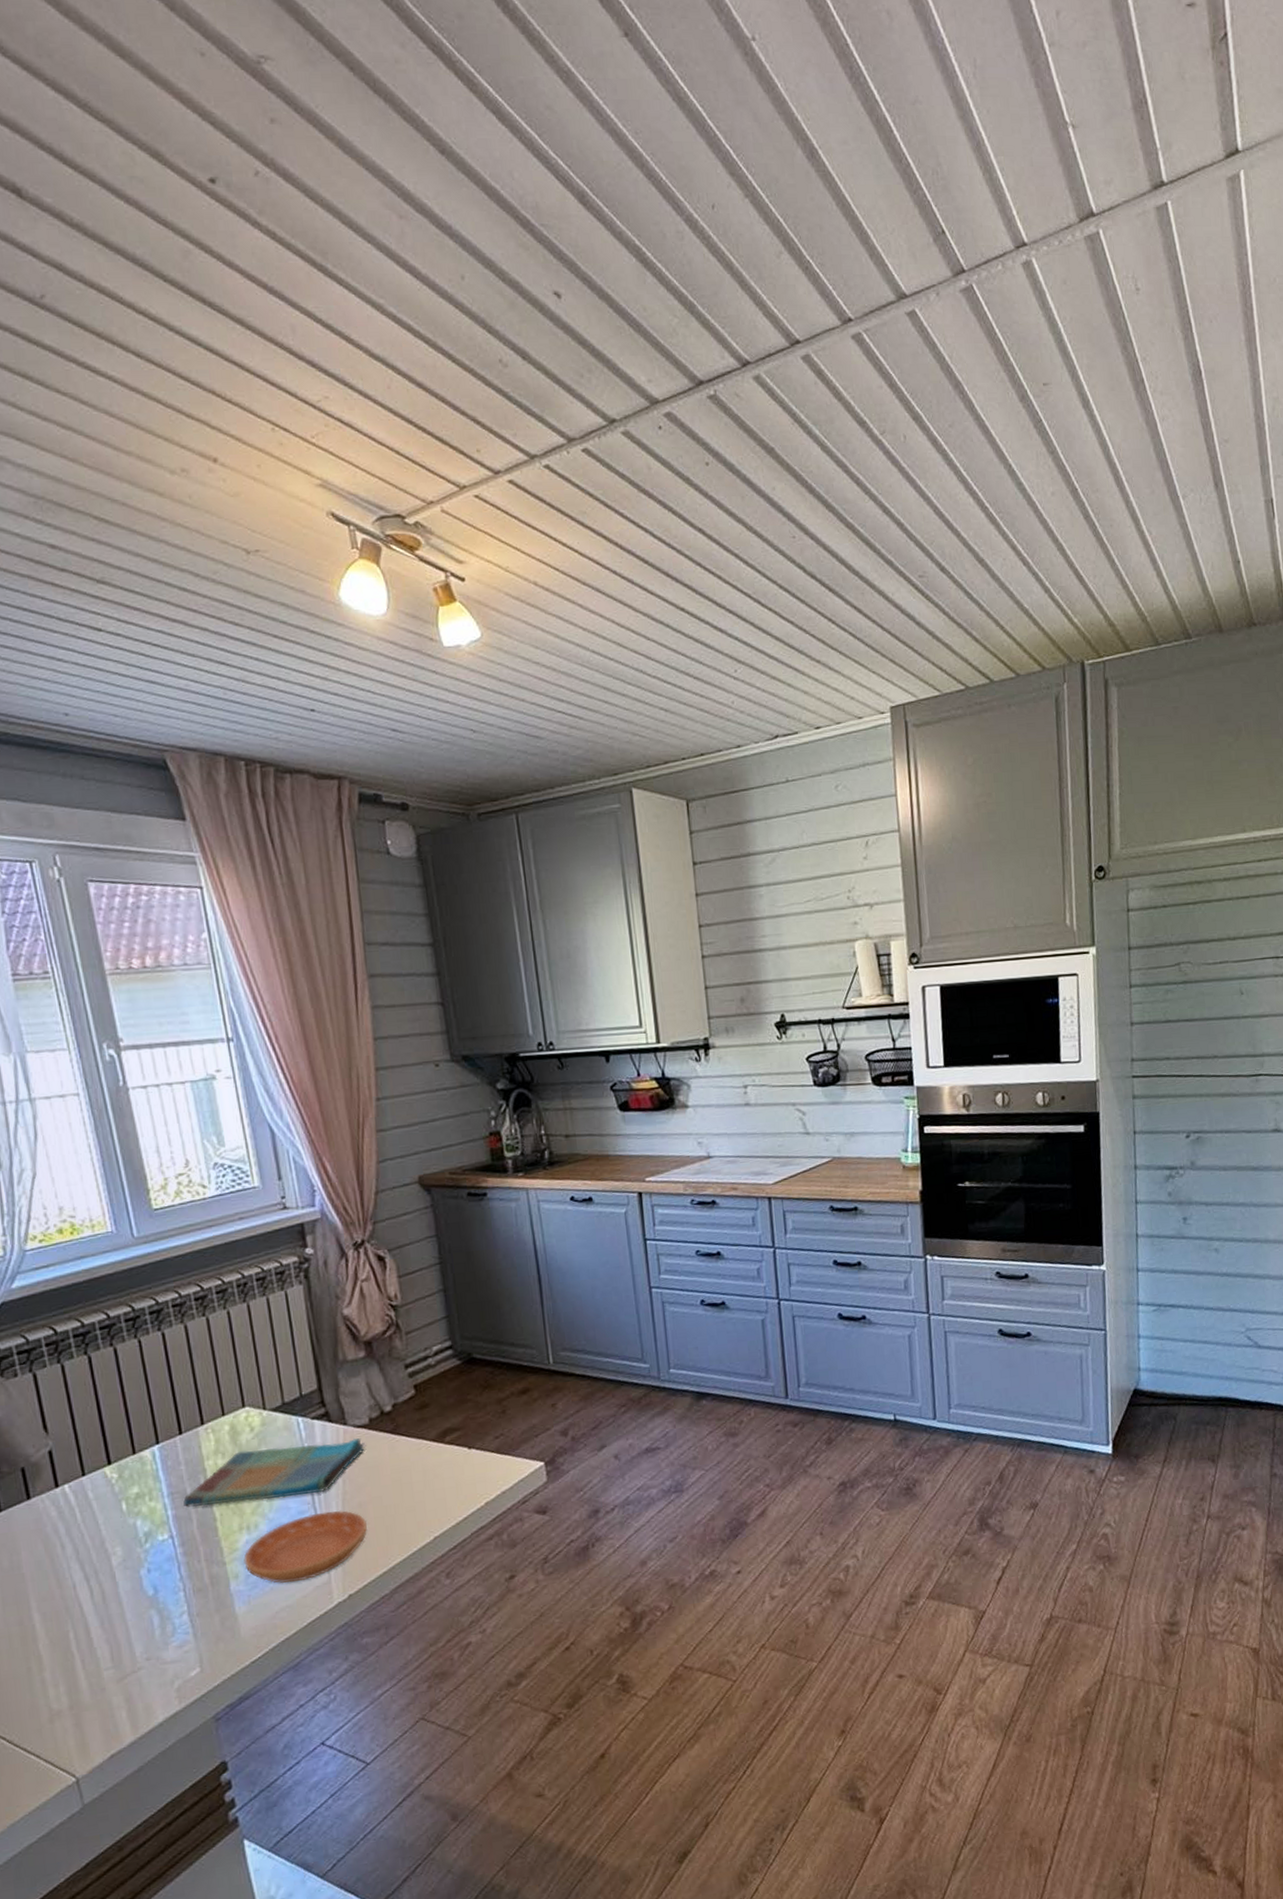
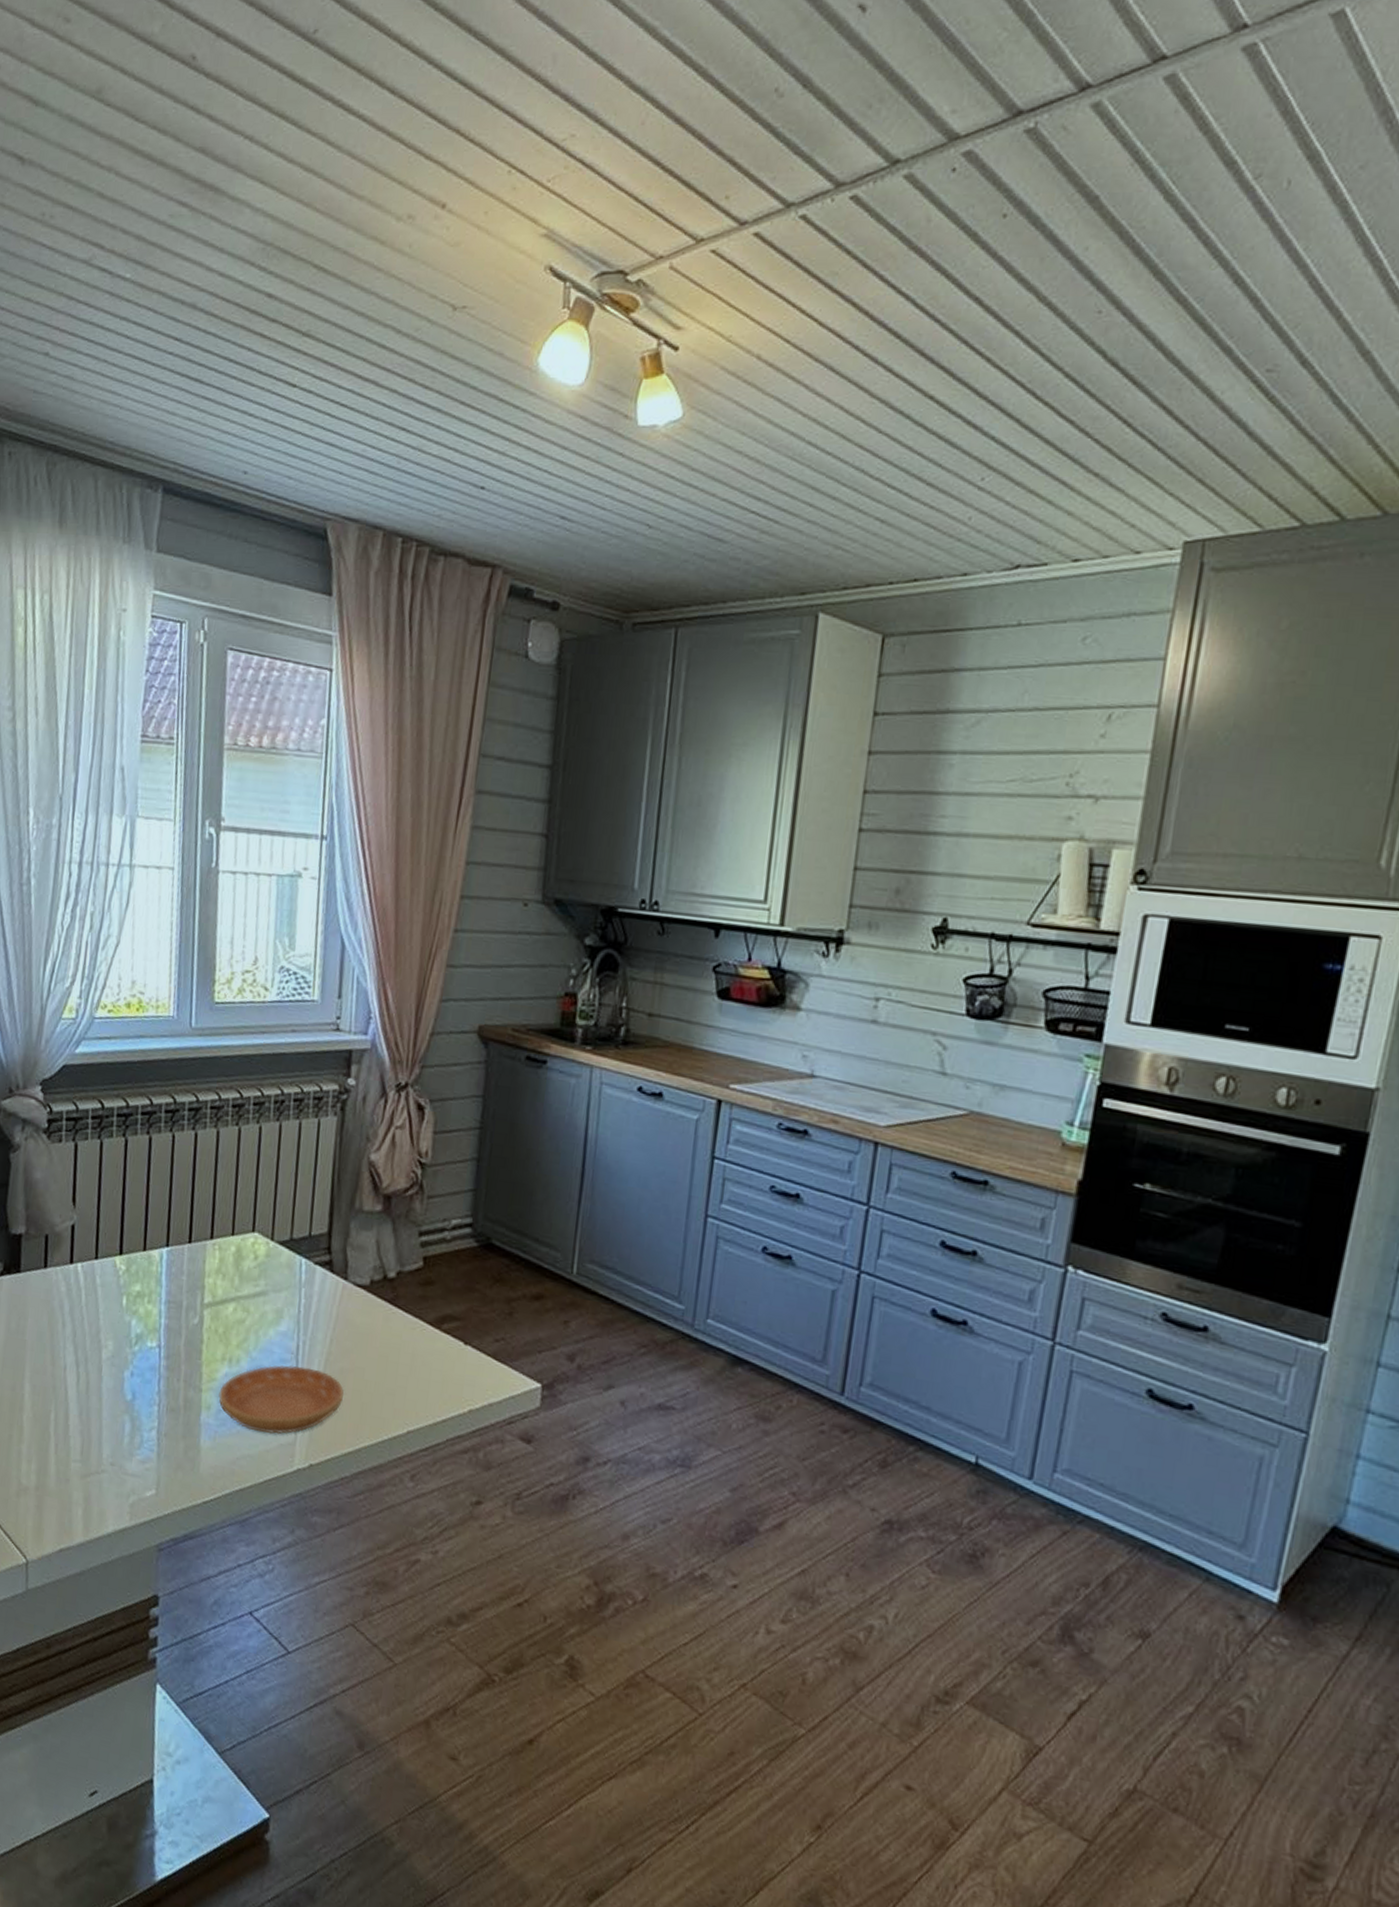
dish towel: present [183,1438,365,1507] -> none [177,1277,361,1346]

